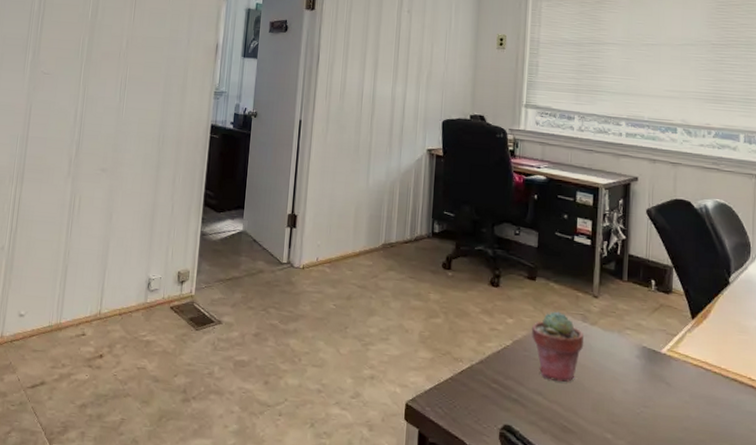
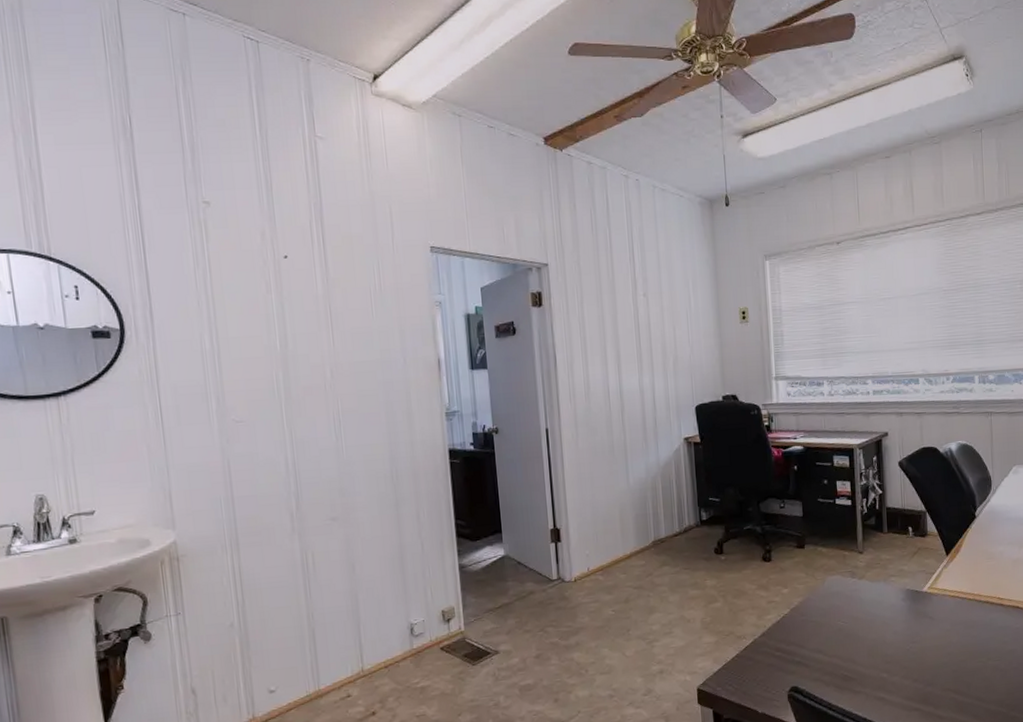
potted succulent: present [531,311,584,382] -> none [805,573,855,637]

